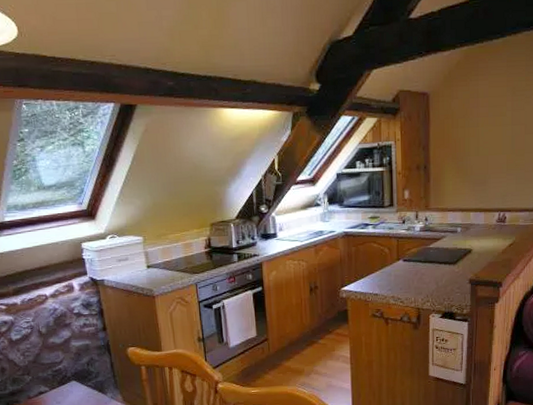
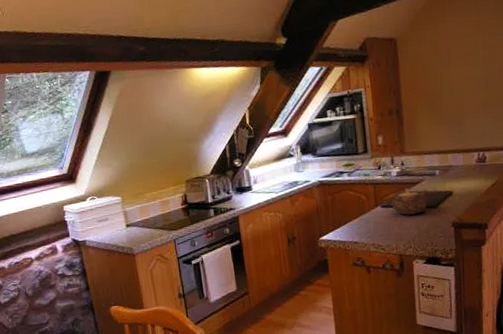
teapot: none [413,244,448,270] -> present [391,188,428,215]

